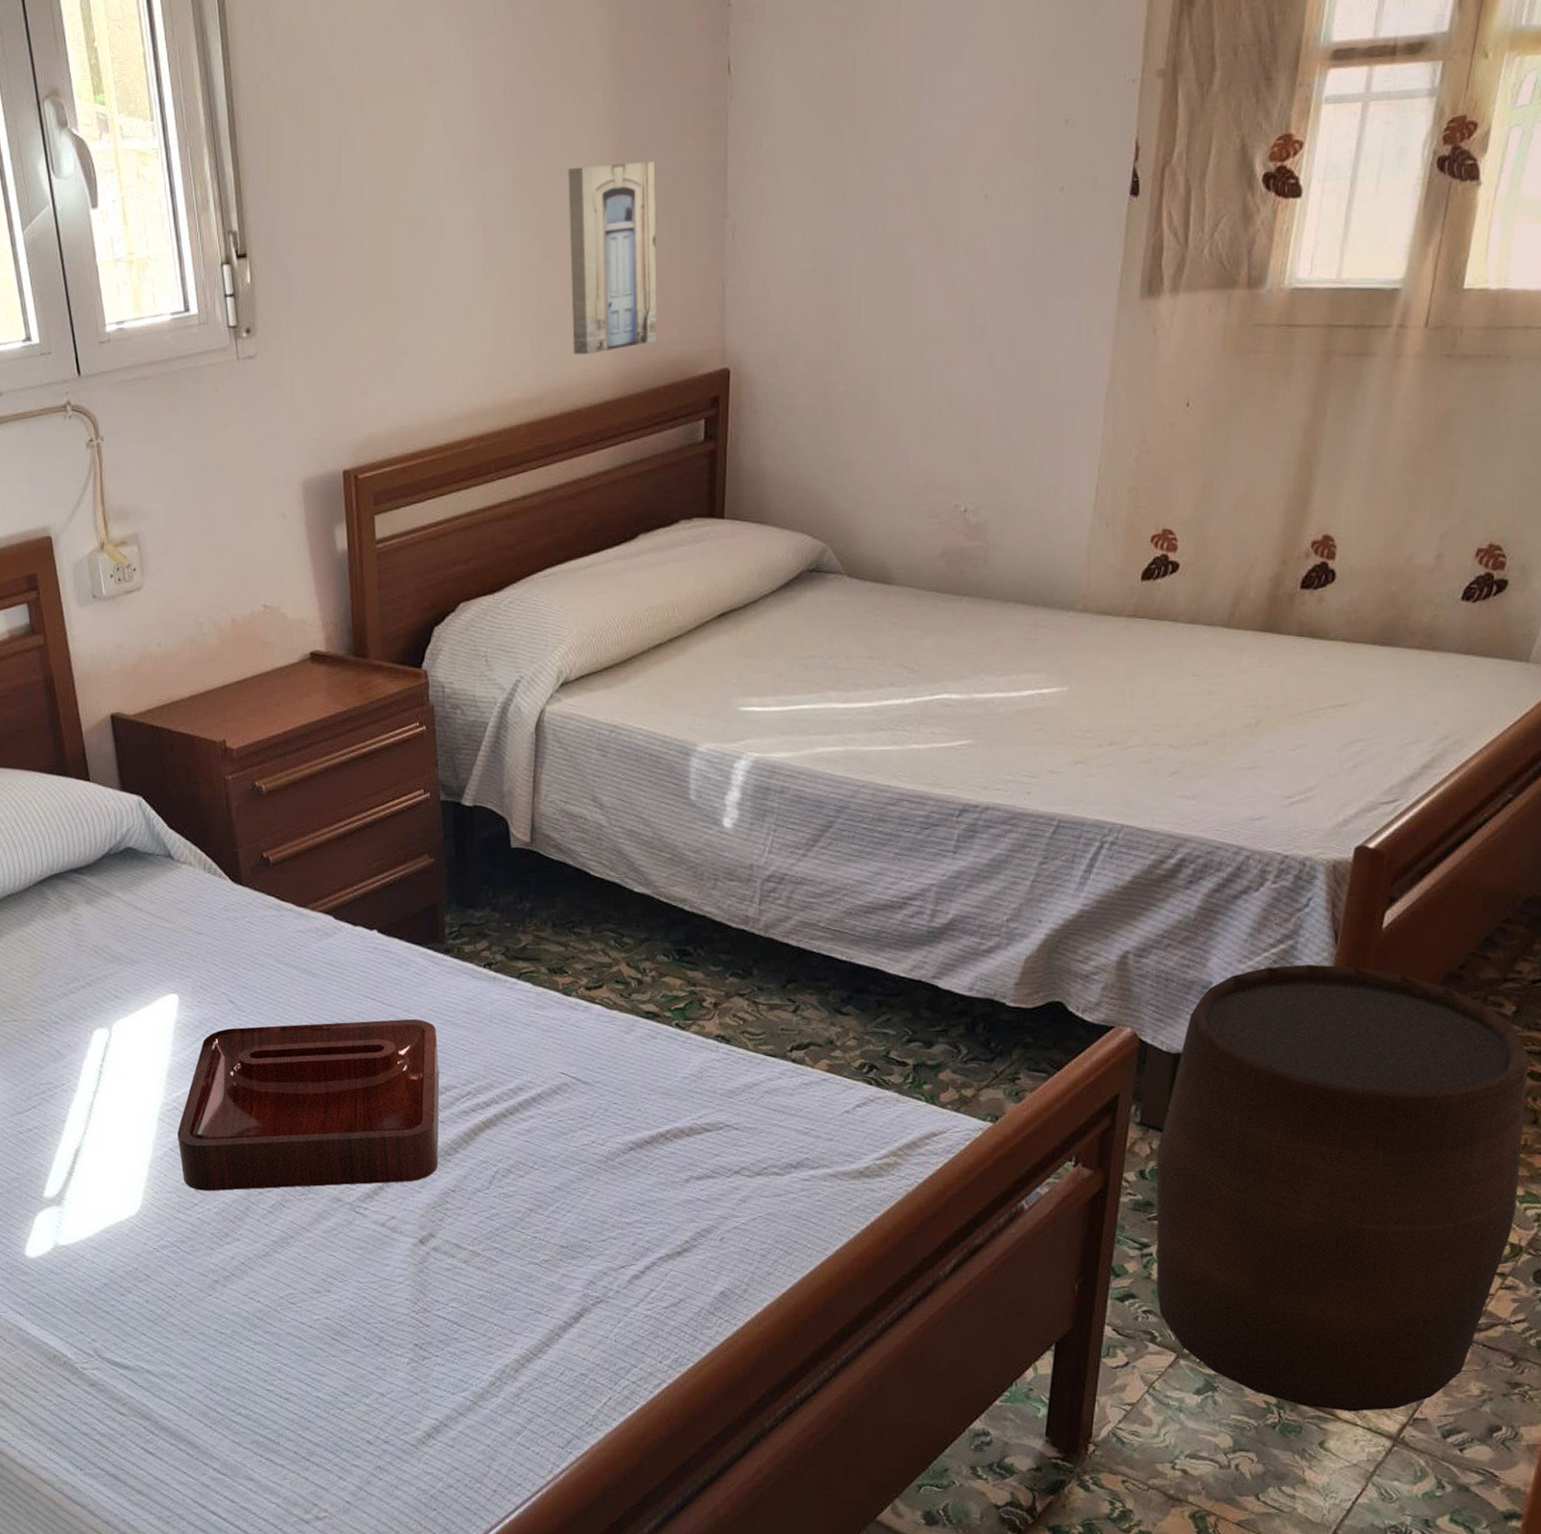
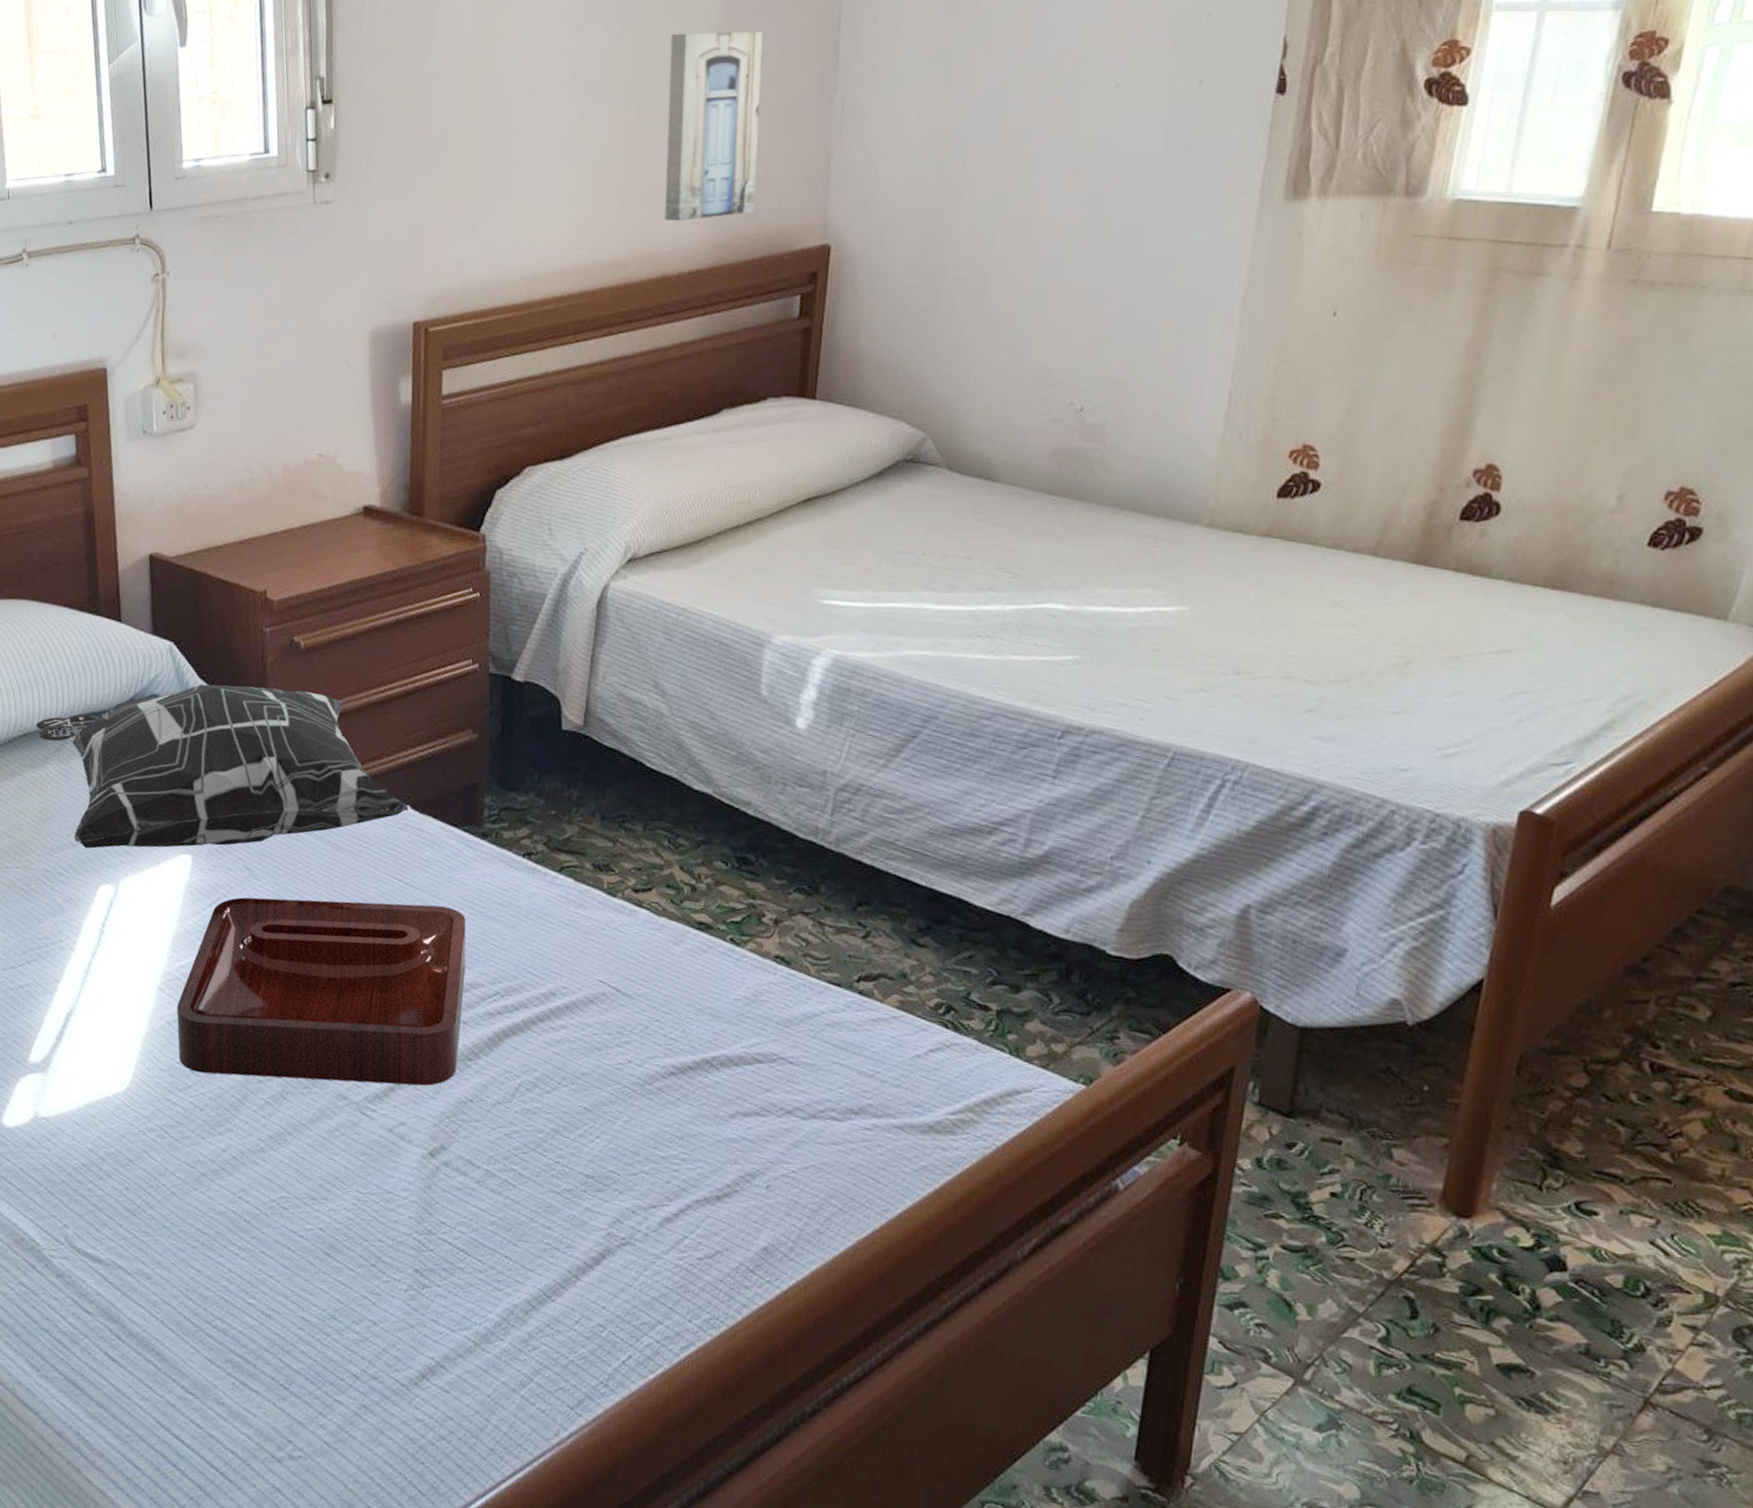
decorative pillow: none [17,832,375,997] -> present [35,684,408,849]
stool: present [1156,964,1530,1412] -> none [1272,938,1728,1477]

